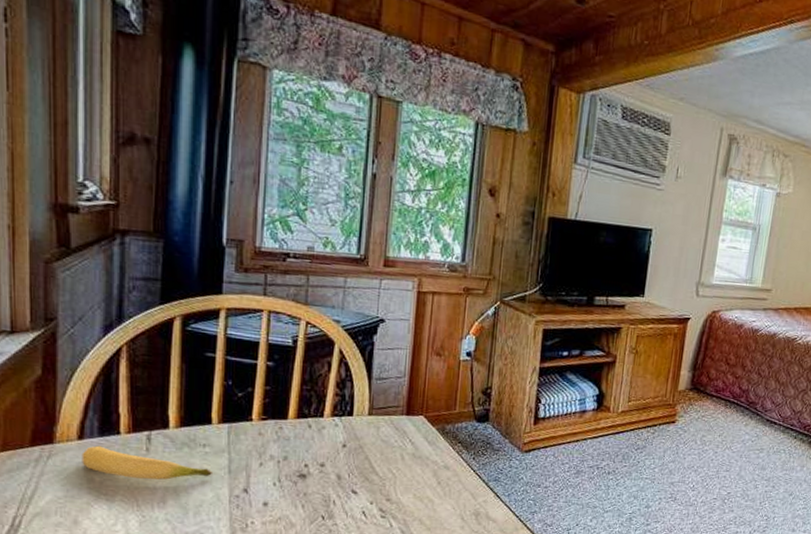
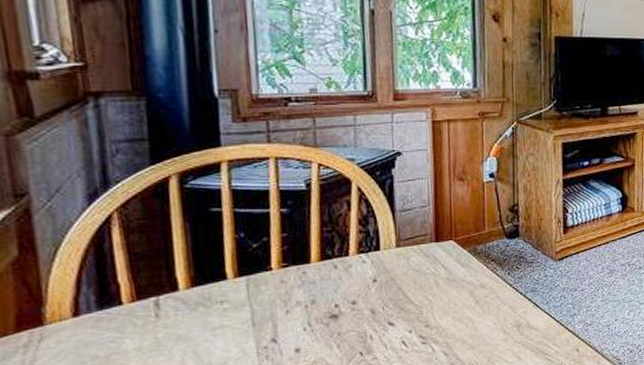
banana: present [82,445,212,480] -> none [79,319,234,348]

